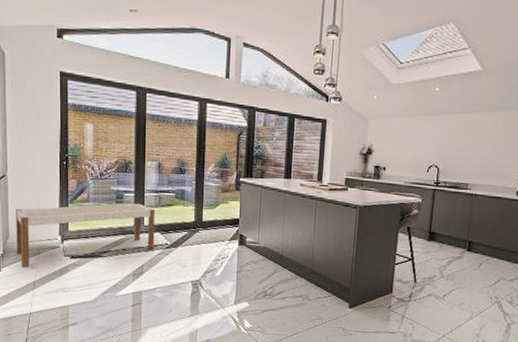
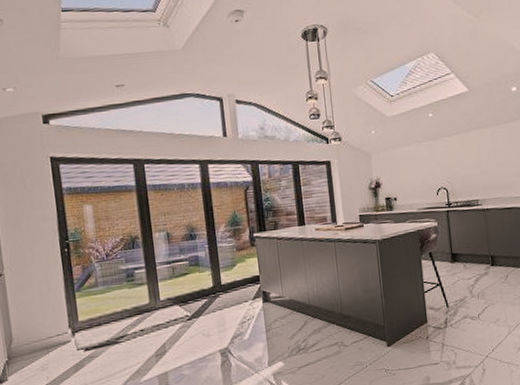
bench: present [16,203,155,268] -> none [17,278,175,372]

